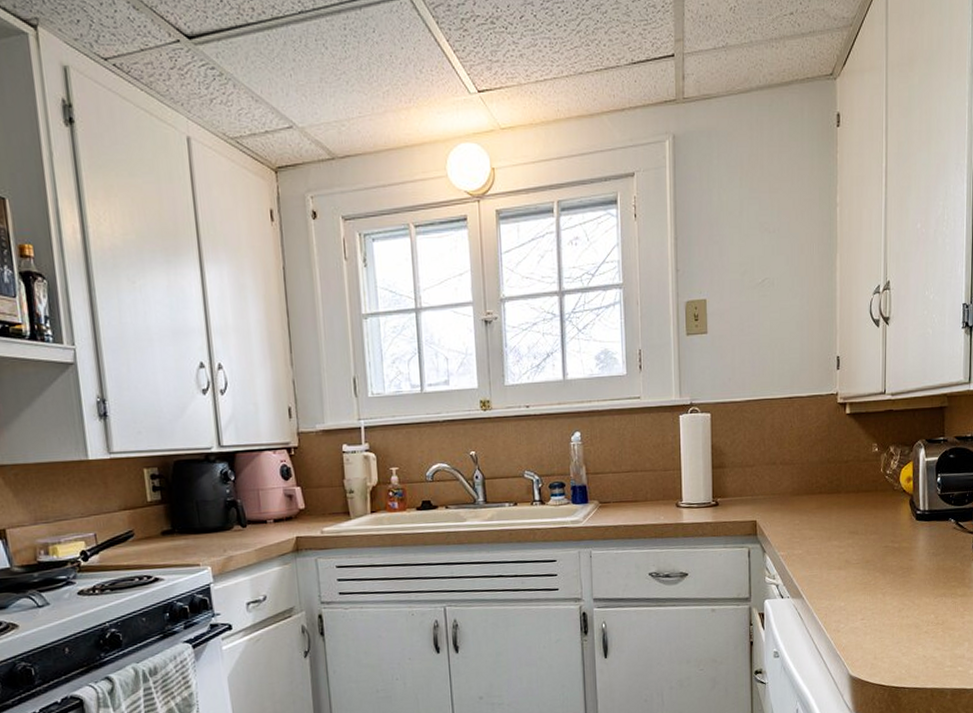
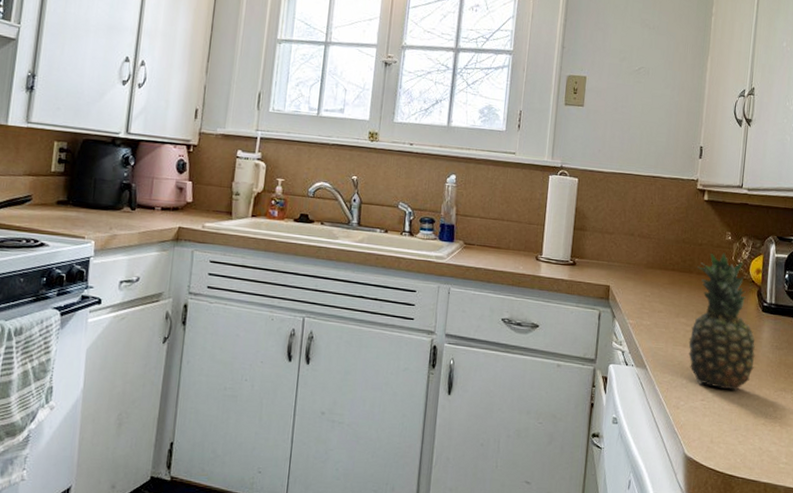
fruit: none [843,466,912,605] -> present [689,252,756,391]

